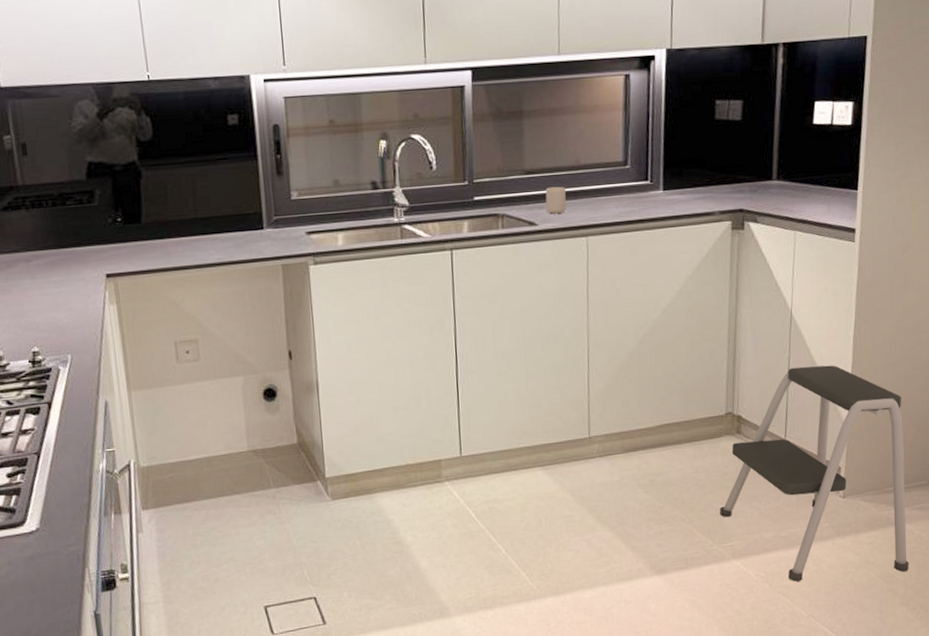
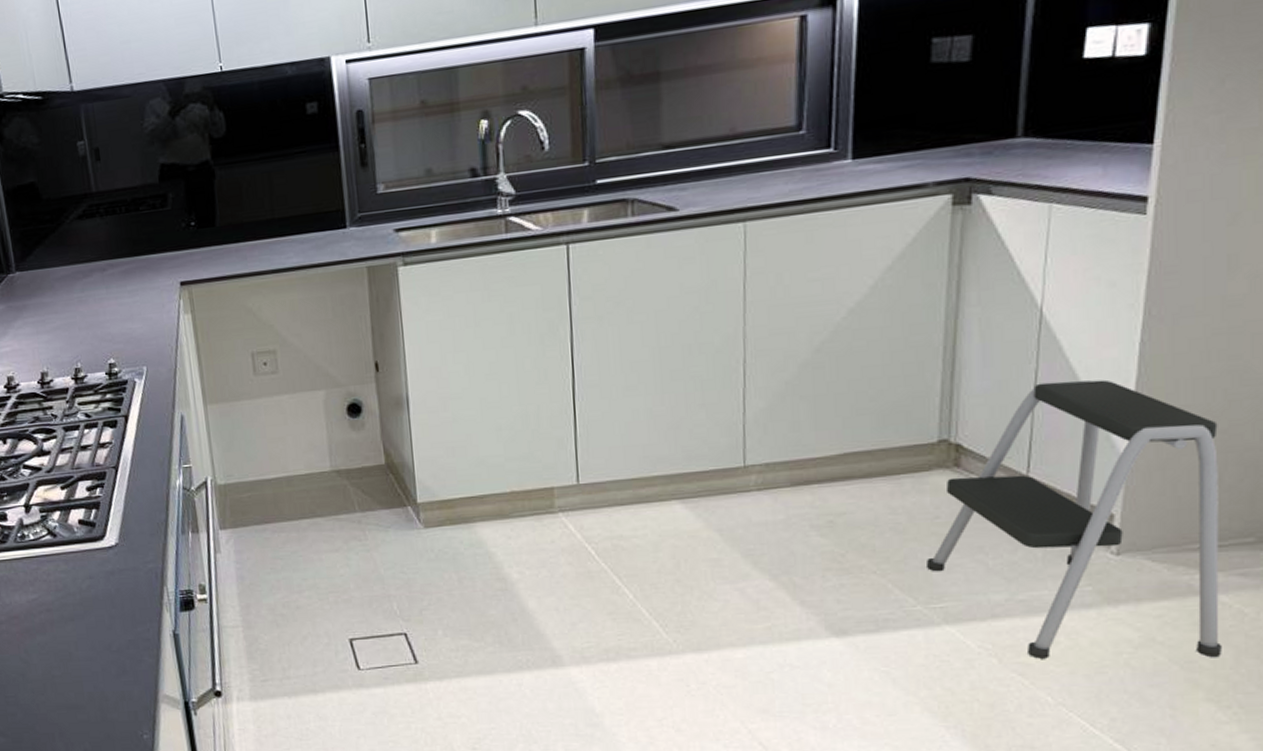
cup: present [545,186,567,214] -> none [689,161,717,196]

